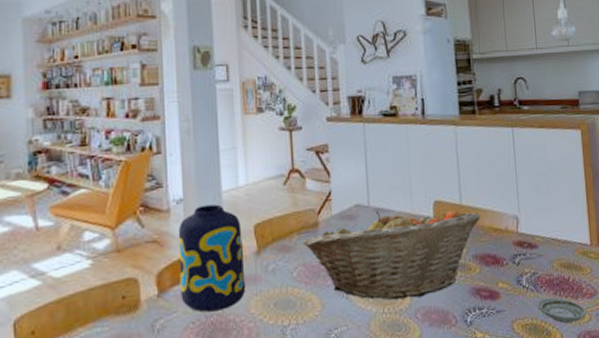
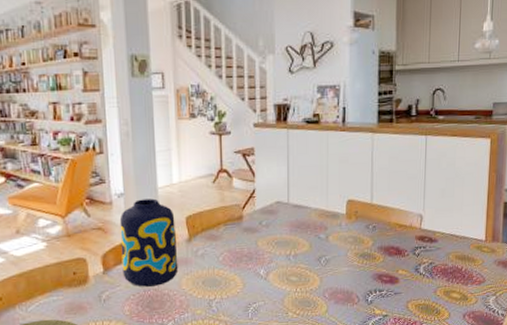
fruit basket: present [304,210,481,300] -> none [229,208,388,282]
saucer: present [537,297,586,324] -> none [431,283,474,305]

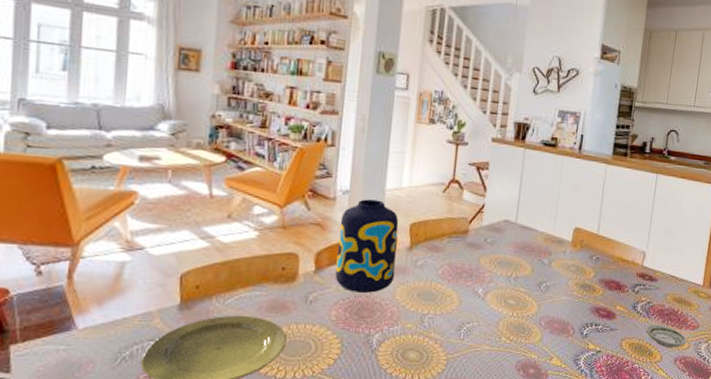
saucer: none [431,283,474,305] -> present [645,324,687,348]

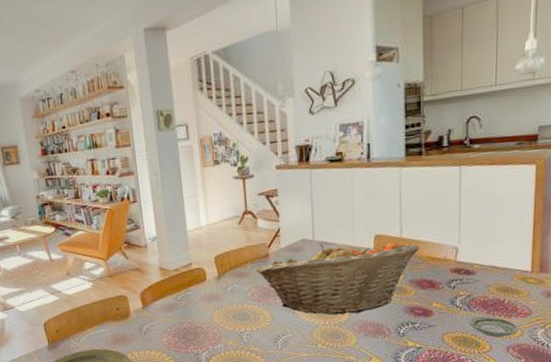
vase: present [335,199,399,293] -> none [154,241,210,321]
fruit basket: none [452,229,613,307] -> present [256,242,420,315]

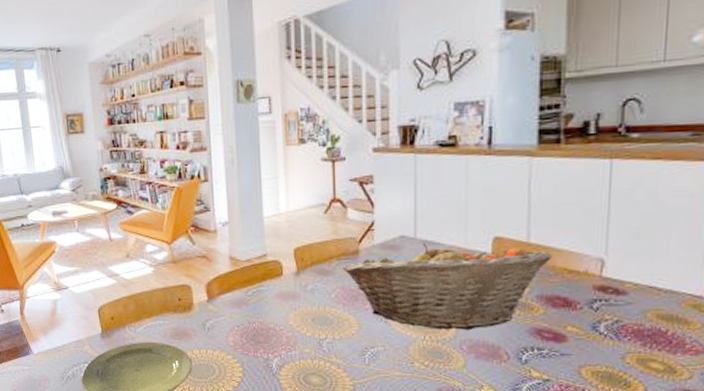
saucer: present [469,315,518,338] -> none [616,347,686,378]

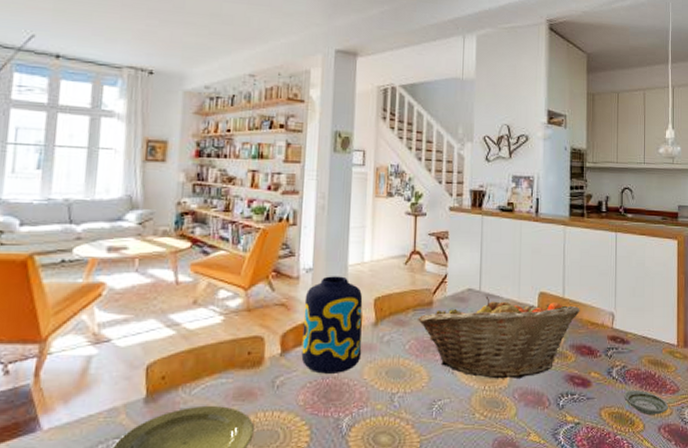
vase: none [224,228,285,319] -> present [301,276,363,374]
saucer: none [616,347,686,378] -> present [624,389,668,416]

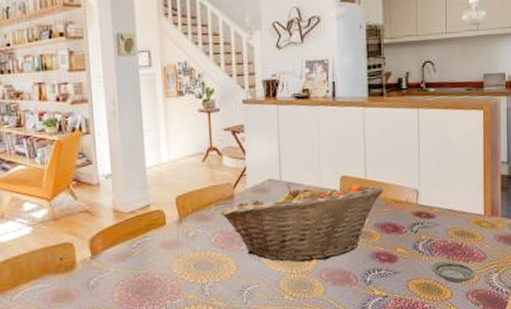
vase: present [301,276,363,374] -> none [107,179,169,272]

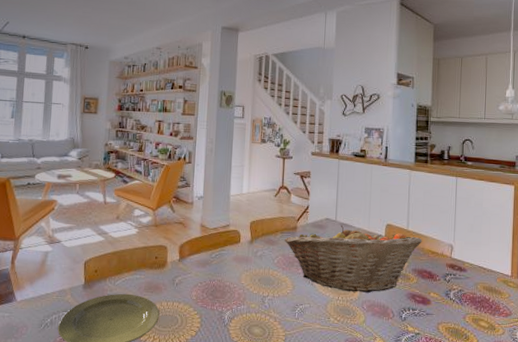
saucer: present [431,260,475,284] -> none [460,310,501,333]

